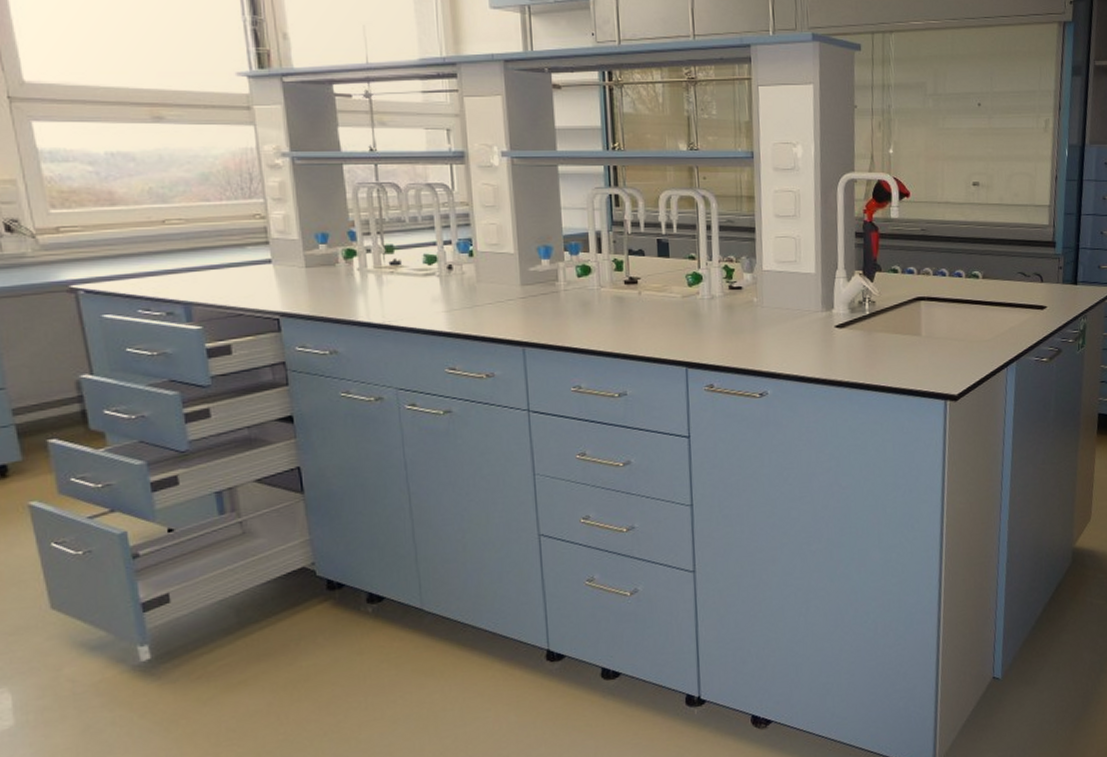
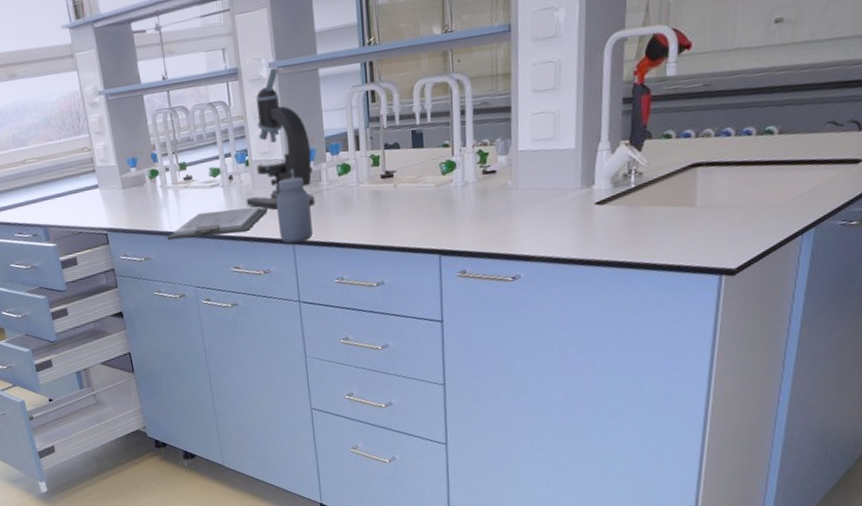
clipboard: none [362,302,494,333] -> present [167,206,268,241]
microscope: none [467,157,551,307] -> present [246,67,315,210]
jar: none [504,275,547,346] -> present [275,177,313,244]

